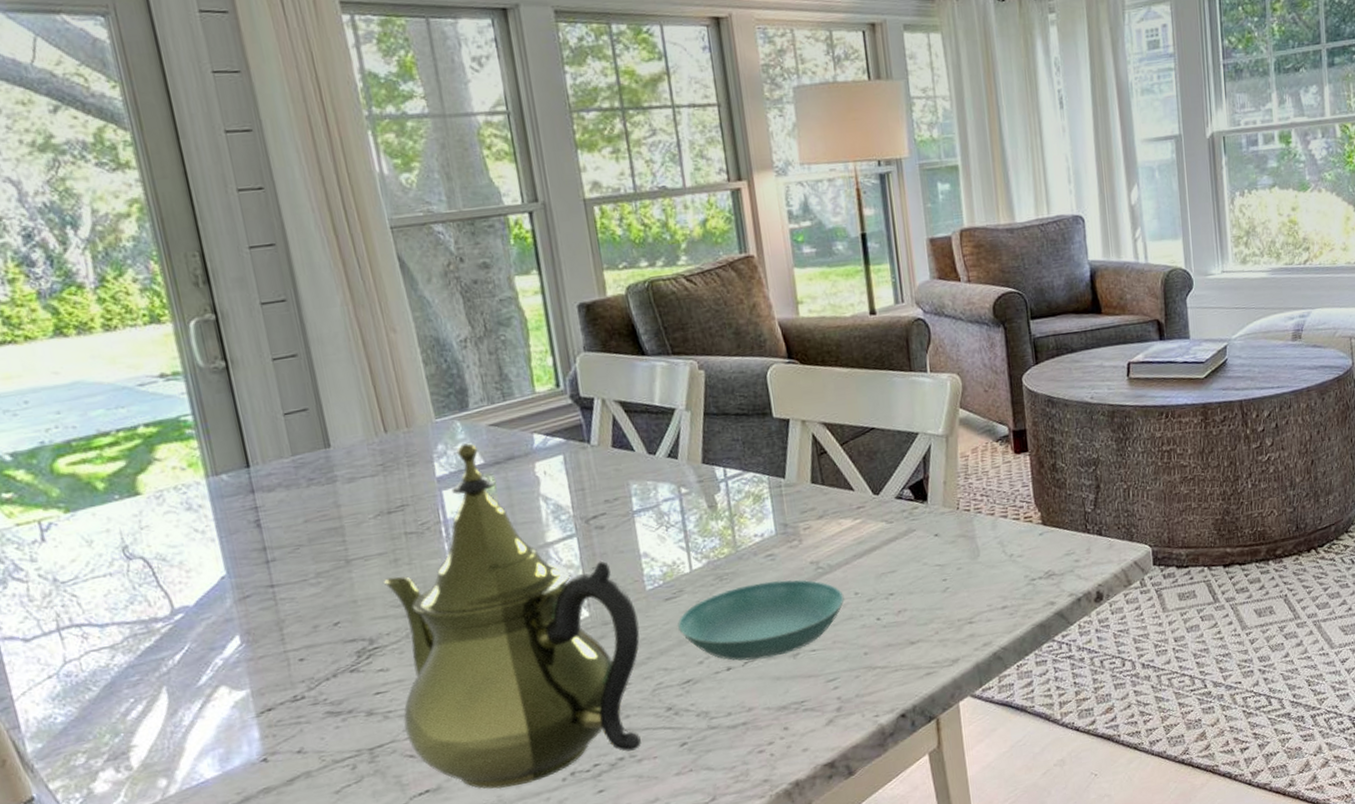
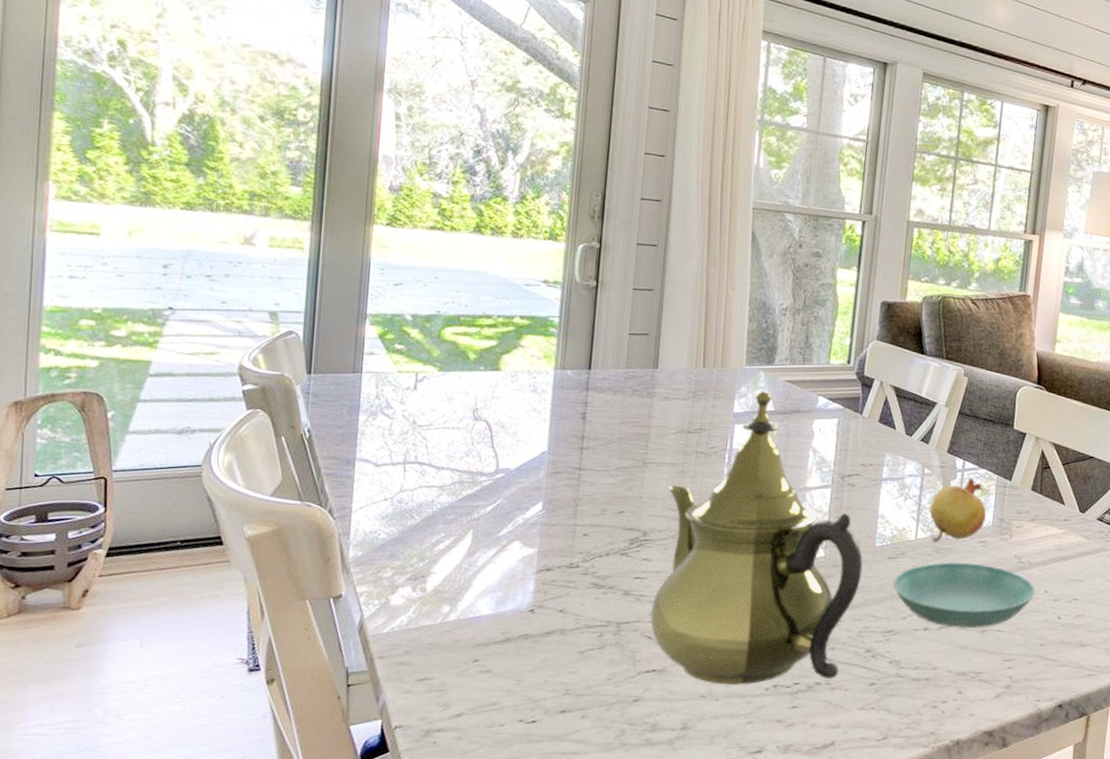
fruit: none [698,483,767,570] -> present [930,475,987,542]

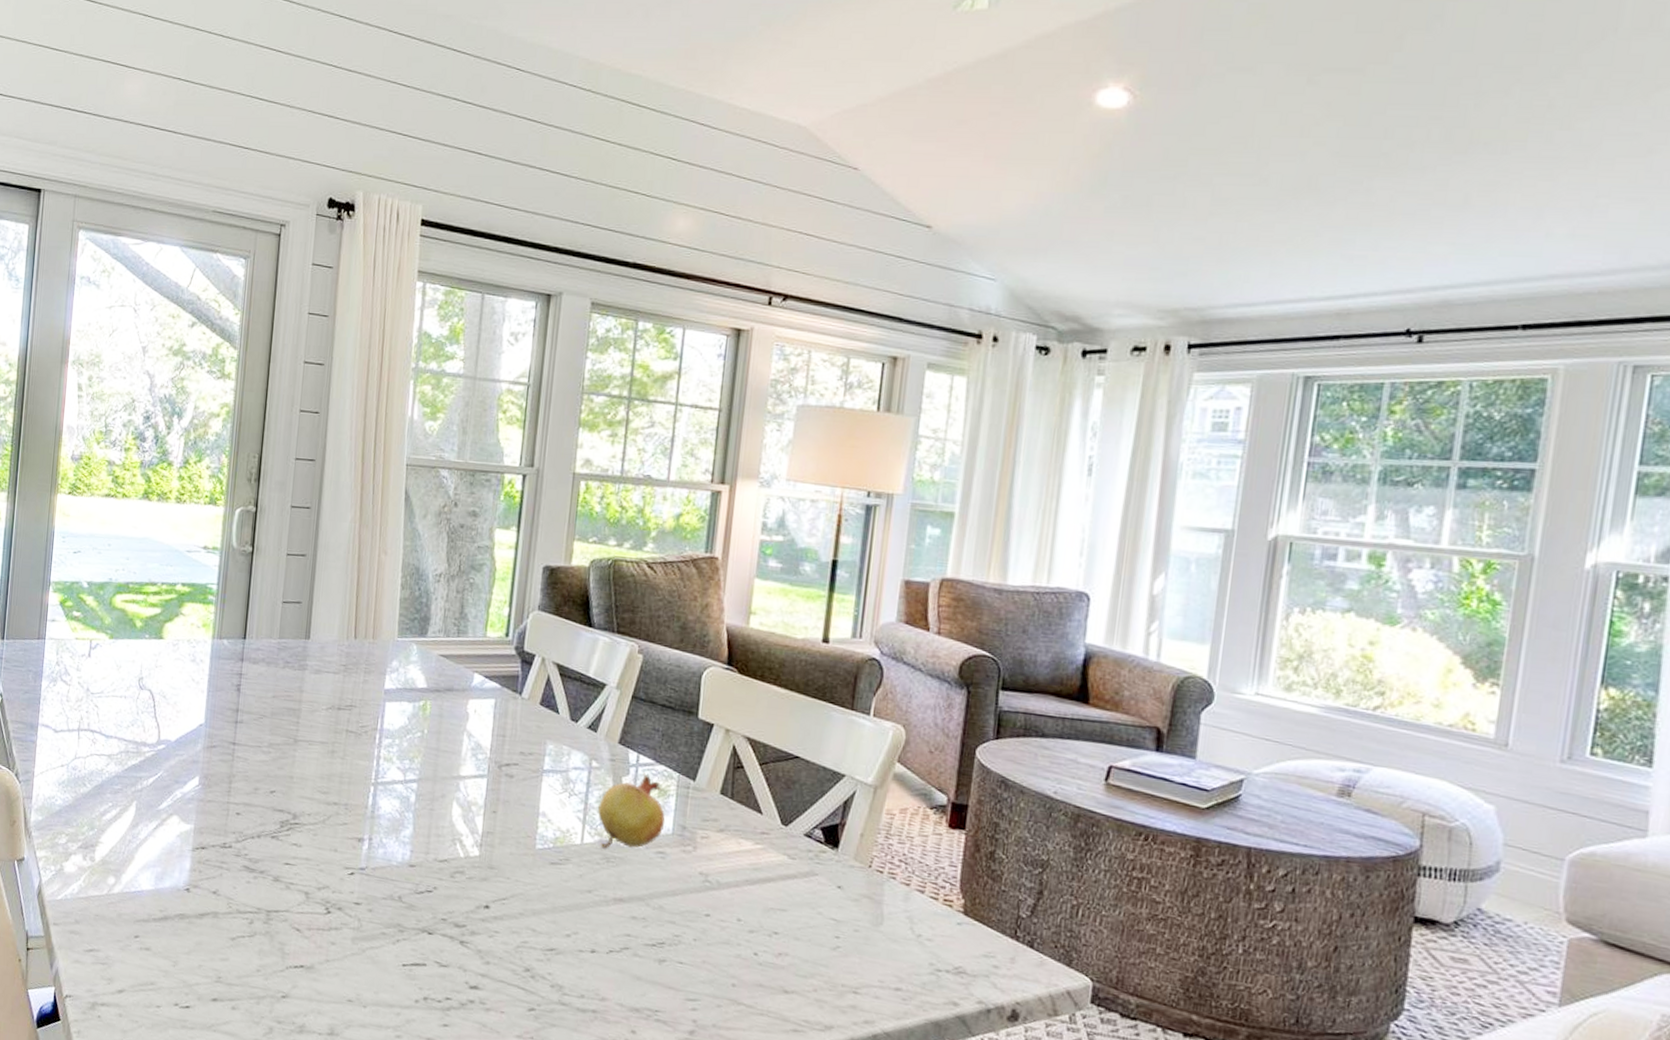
teapot: present [650,391,863,685] -> none [299,666,522,998]
saucer: present [892,562,1036,629] -> none [555,873,726,957]

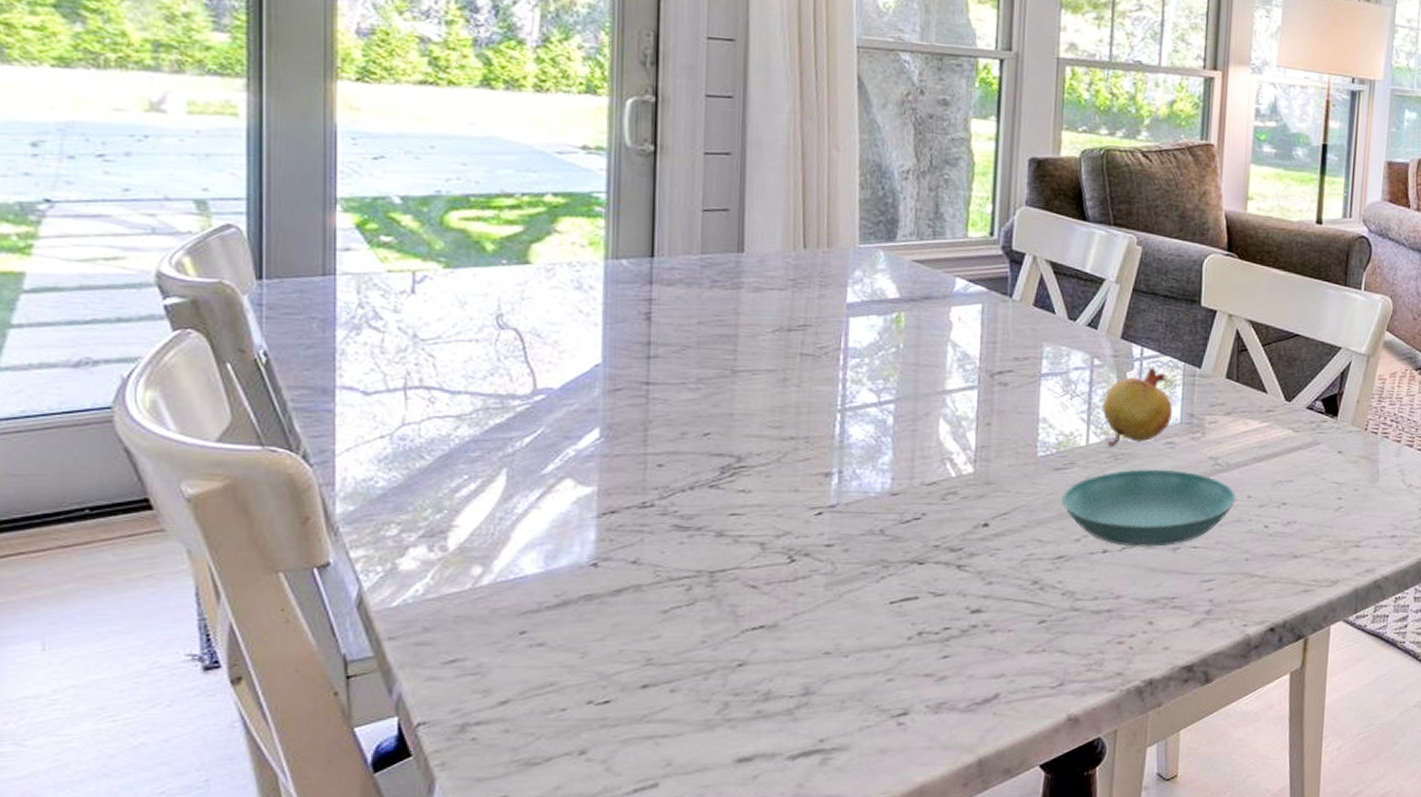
saucer: none [555,873,726,957] -> present [1061,469,1236,547]

